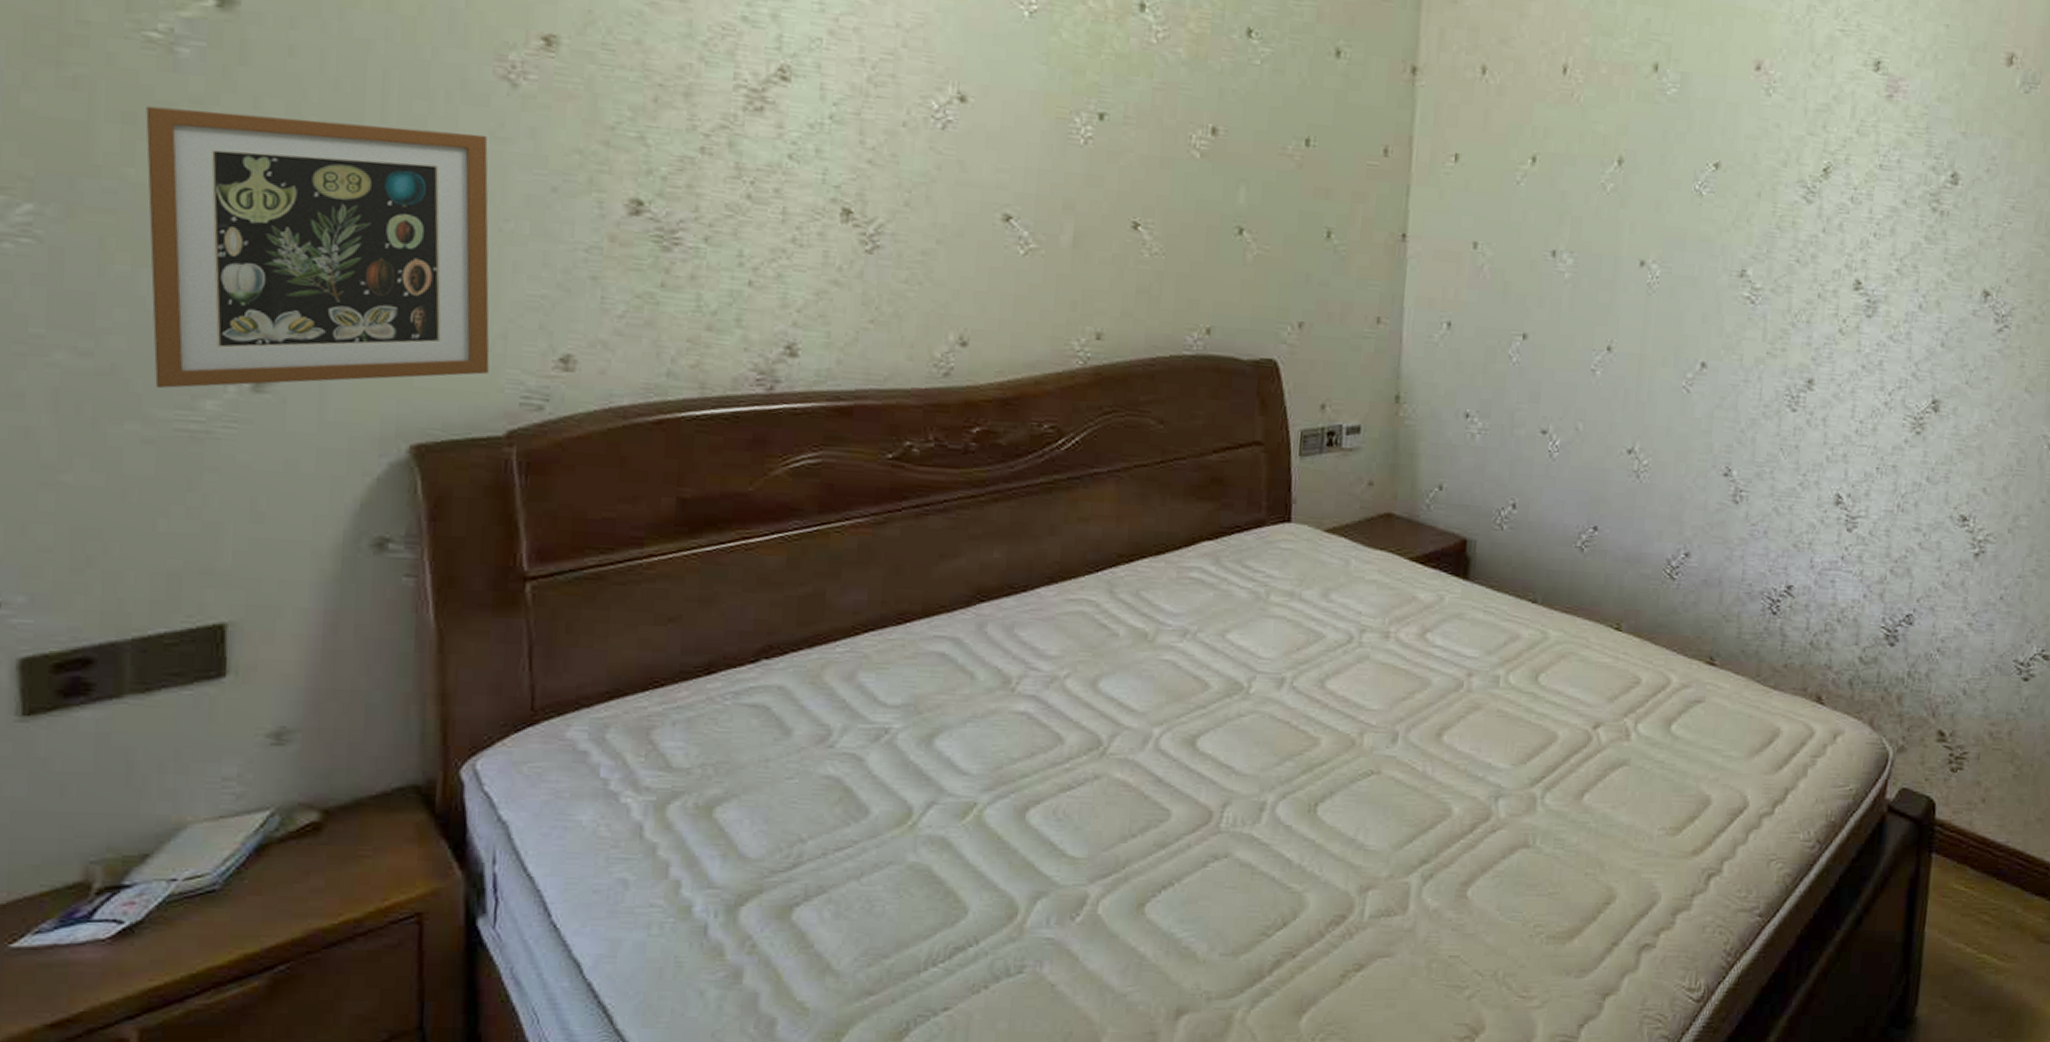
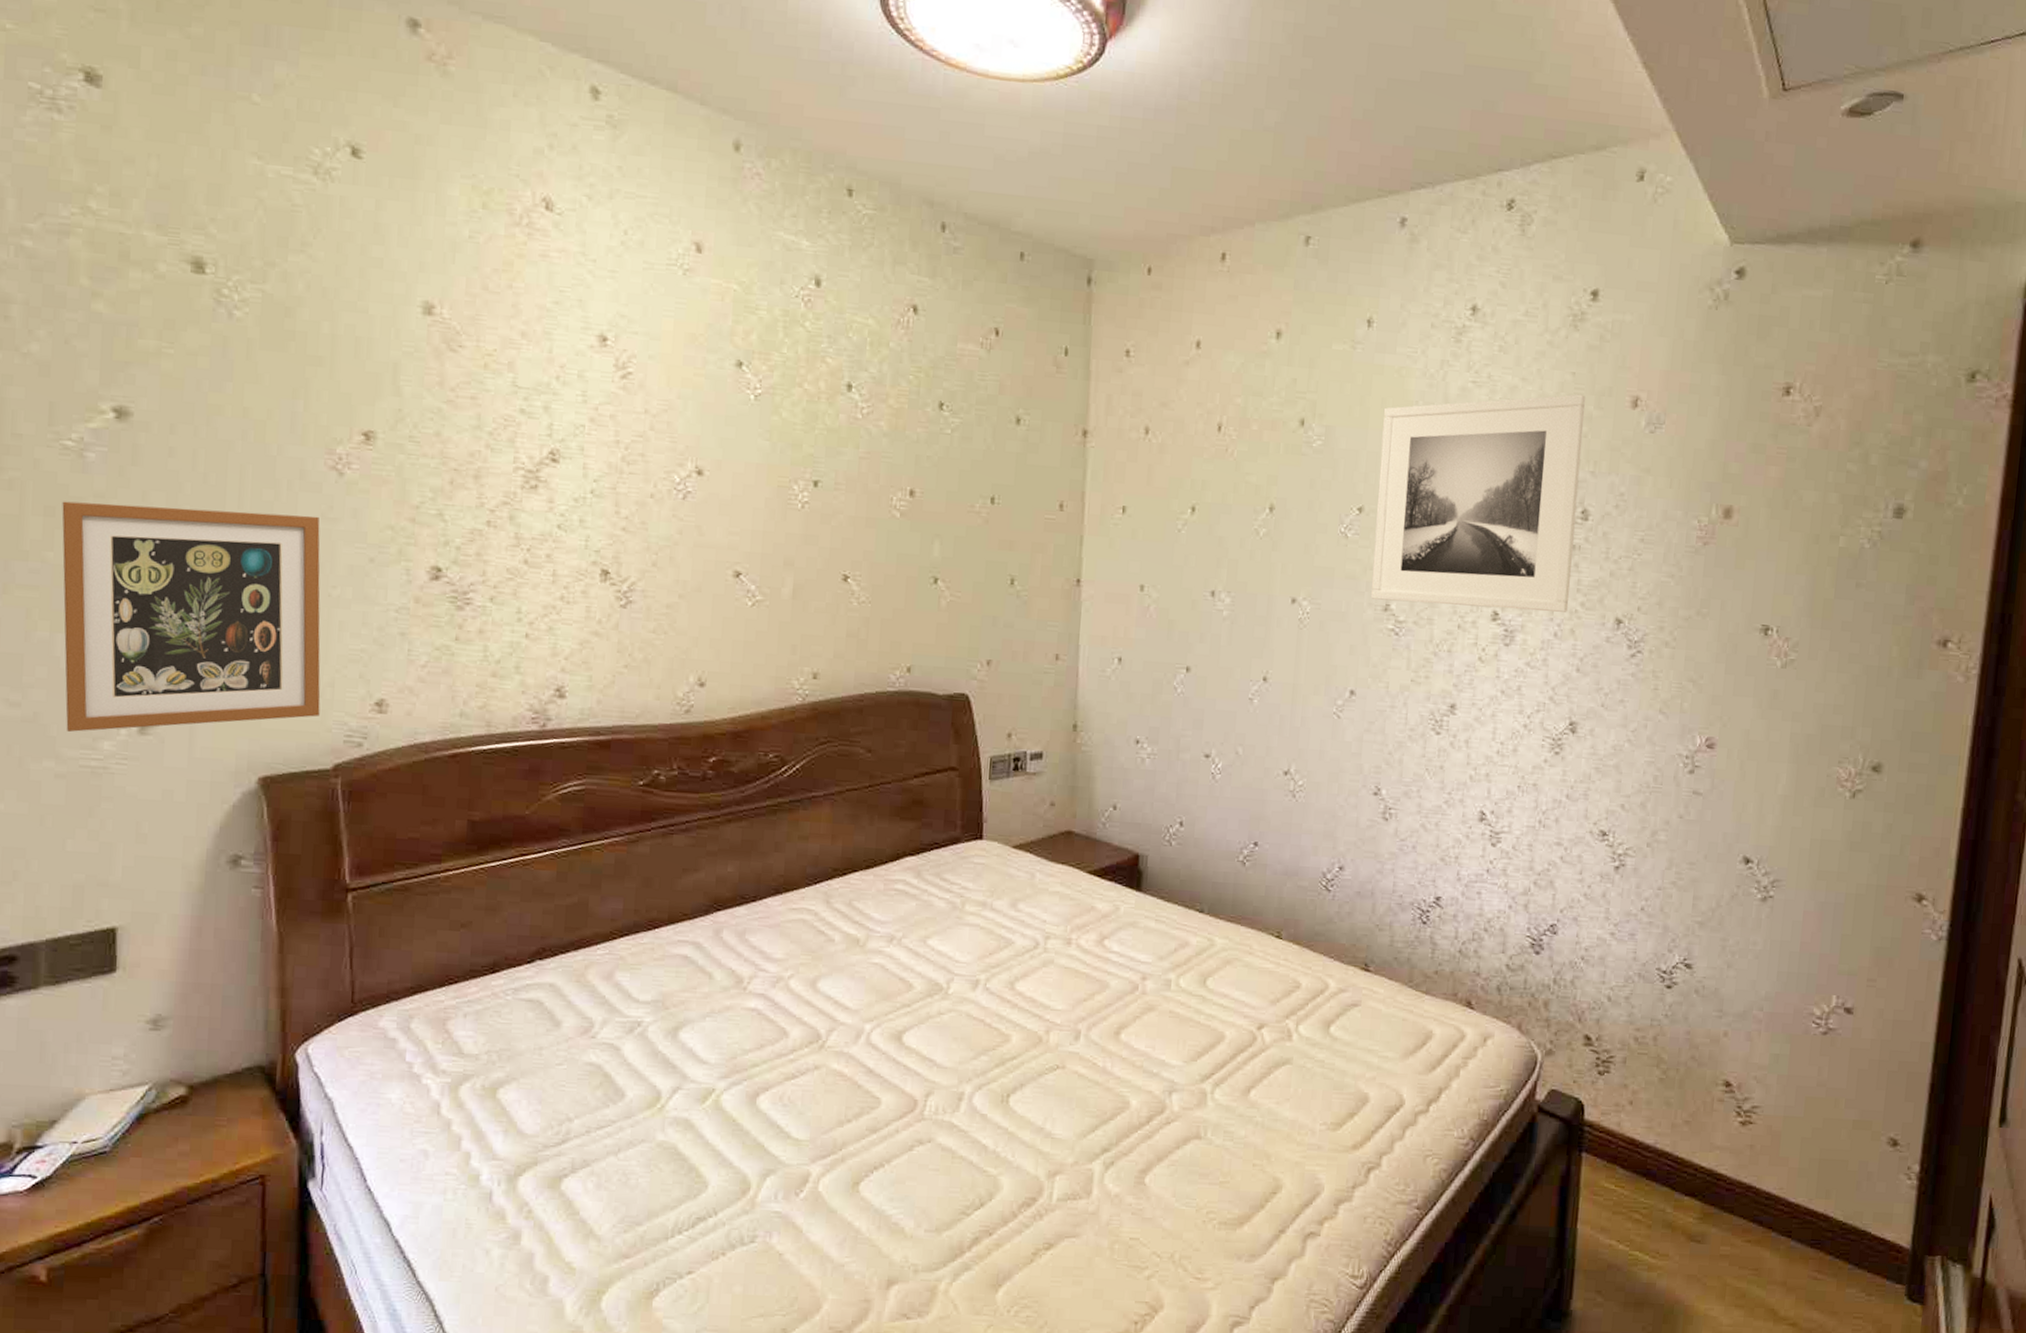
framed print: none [1726,48,1959,283] -> present [1371,394,1585,612]

